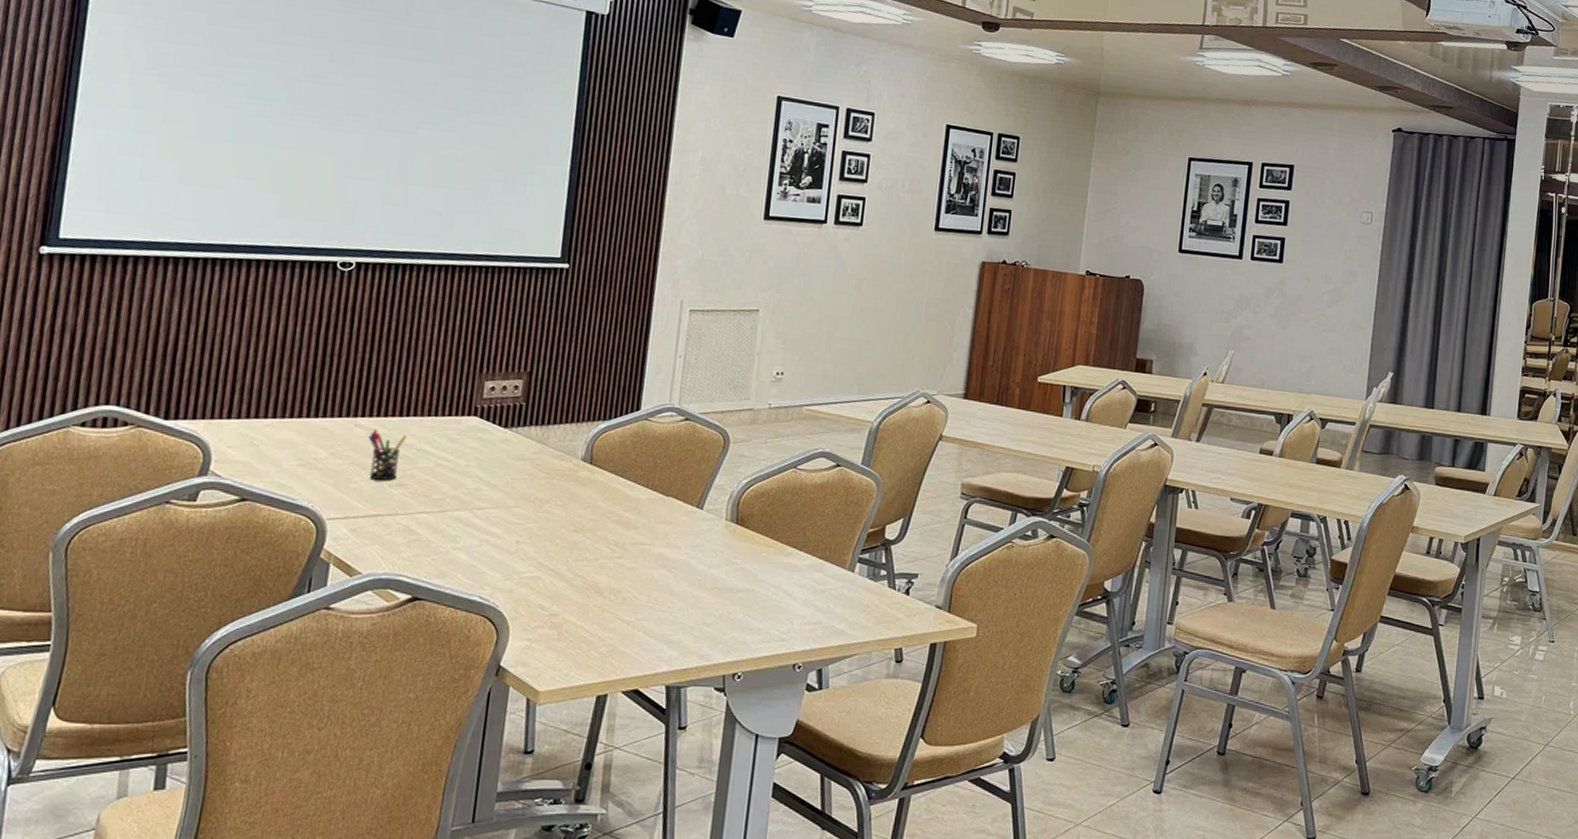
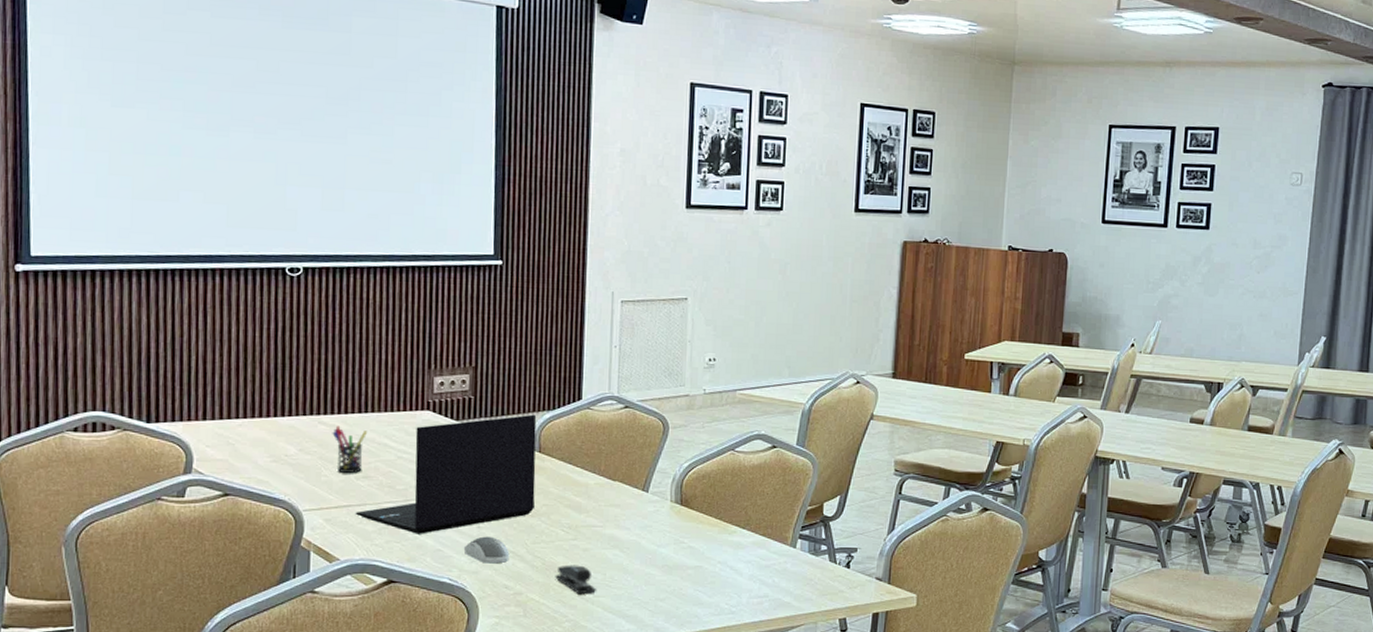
laptop: none [383,423,591,548] -> present [355,414,537,534]
computer mouse: none [499,552,549,582] -> present [463,536,510,564]
stapler: none [595,584,640,617] -> present [555,565,597,595]

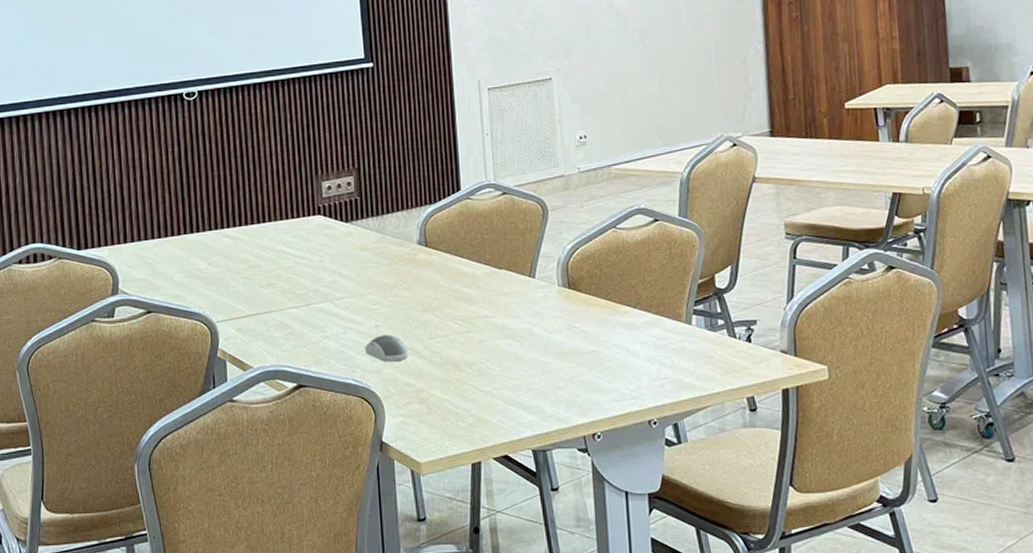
pen holder: present [332,425,367,473] -> none [236,237,266,282]
laptop: present [355,414,537,534] -> none [262,209,428,337]
stapler: present [555,565,597,595] -> none [453,357,496,388]

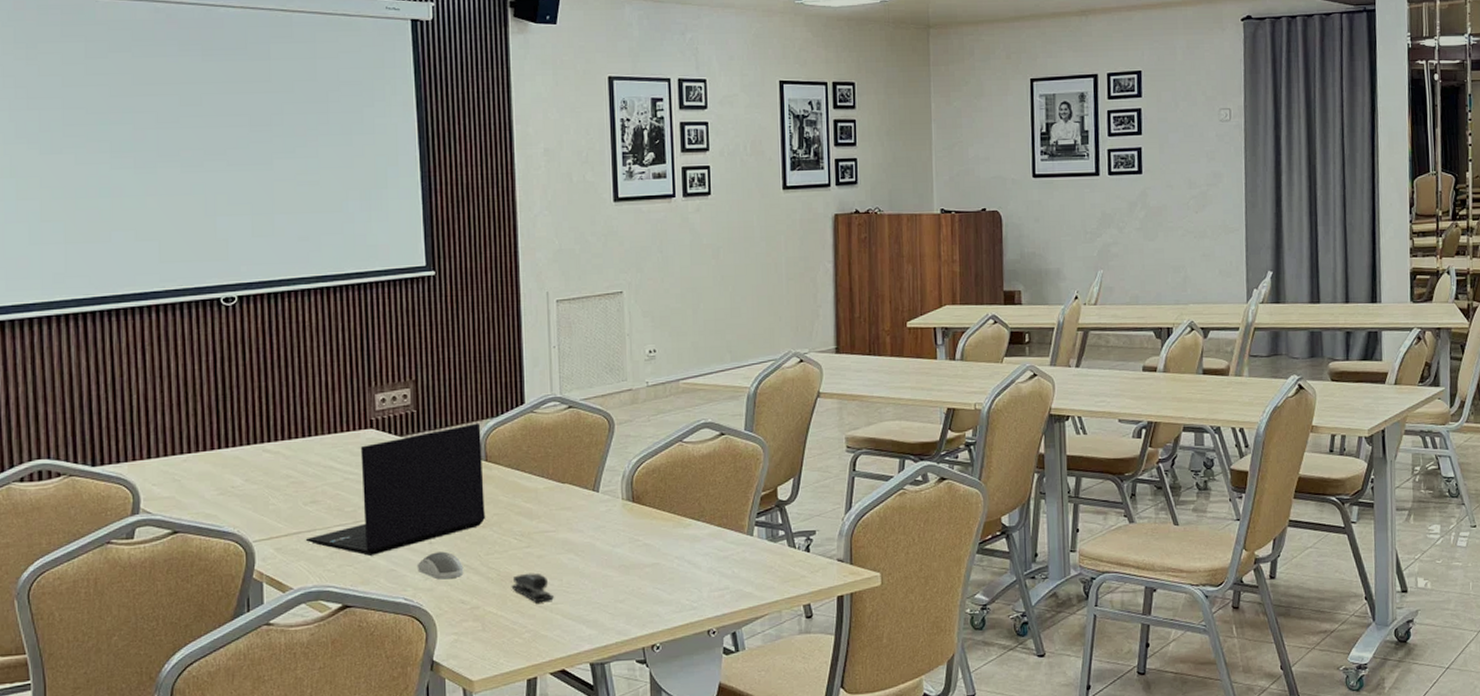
laptop: none [262,209,428,337] -> present [305,423,486,556]
stapler: none [453,357,496,388] -> present [511,573,555,603]

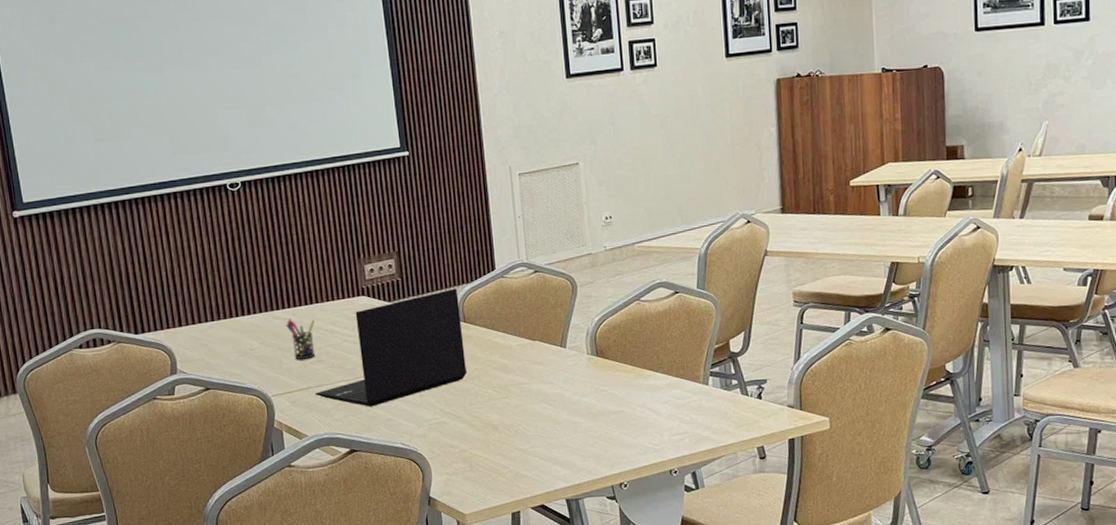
pen holder: none [277,452,312,500] -> present [286,318,316,360]
computer mouse: present [417,551,464,580] -> none [410,402,451,427]
stapler: present [511,573,555,603] -> none [493,420,532,447]

